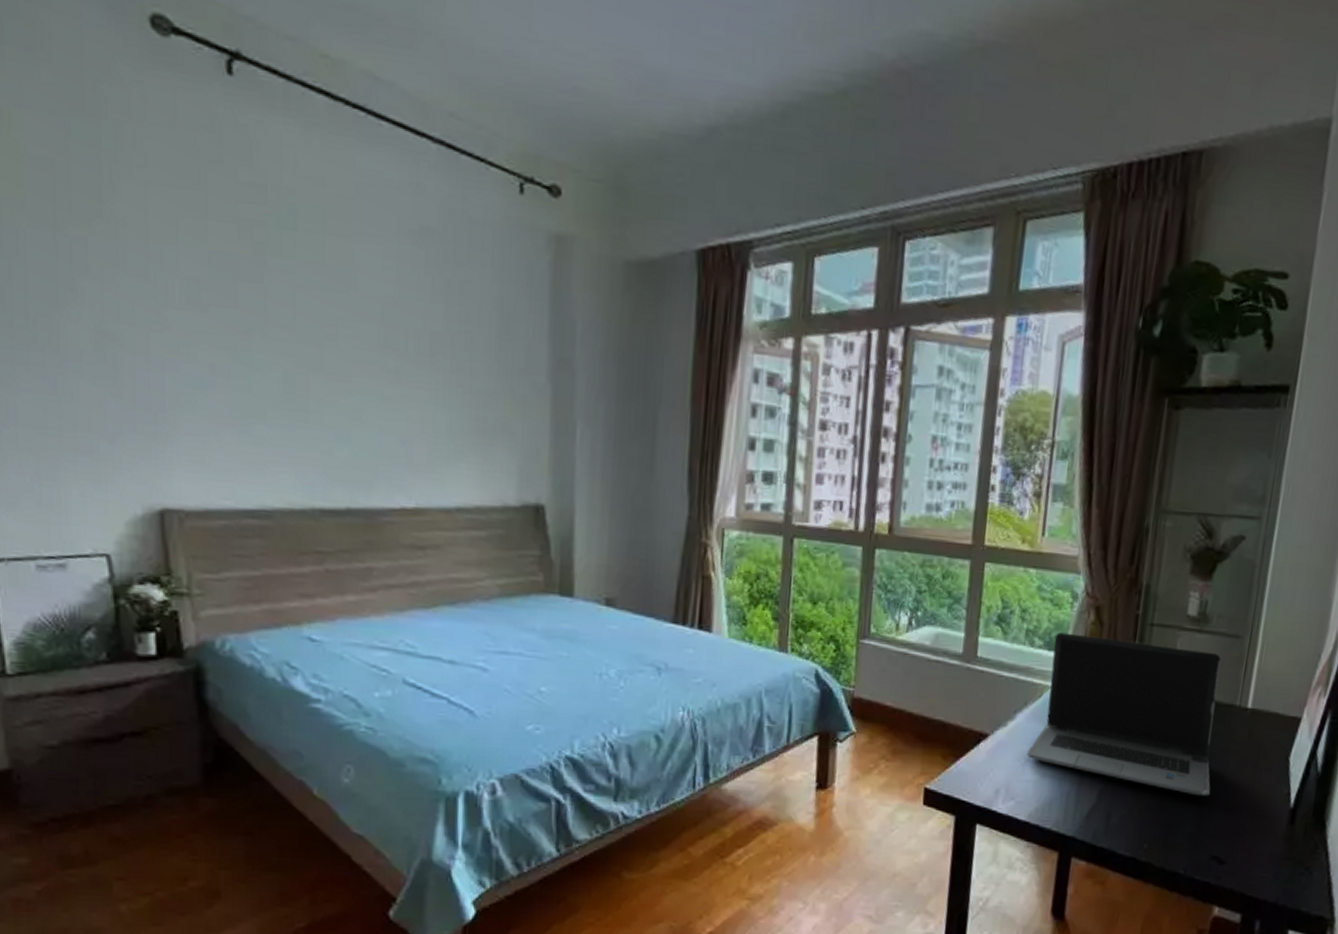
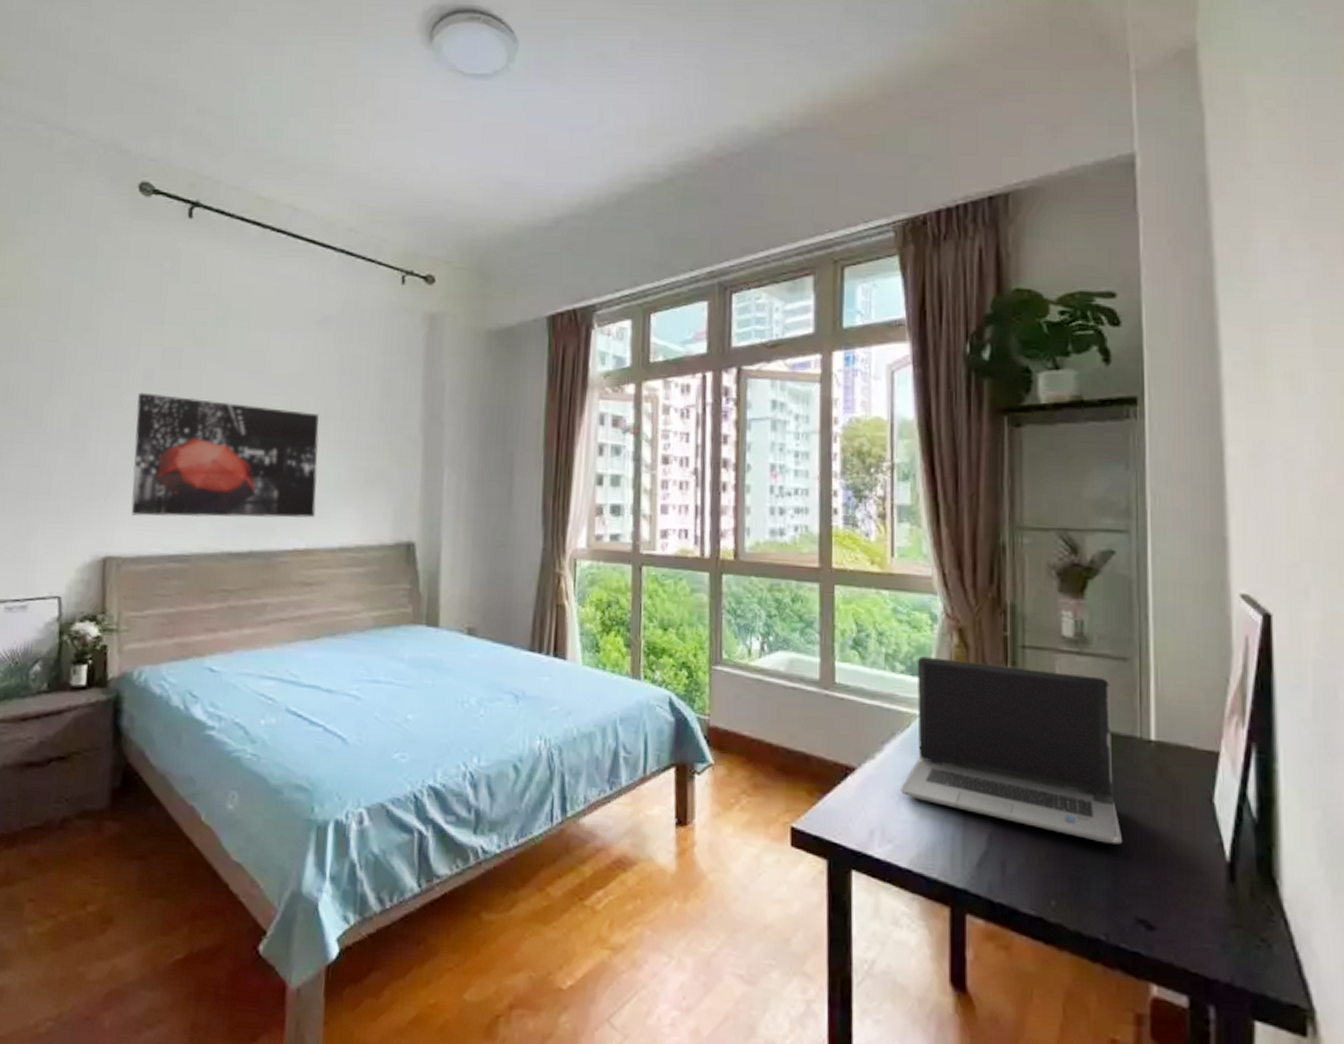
wall art: none [183,307,425,473] -> present [131,392,319,519]

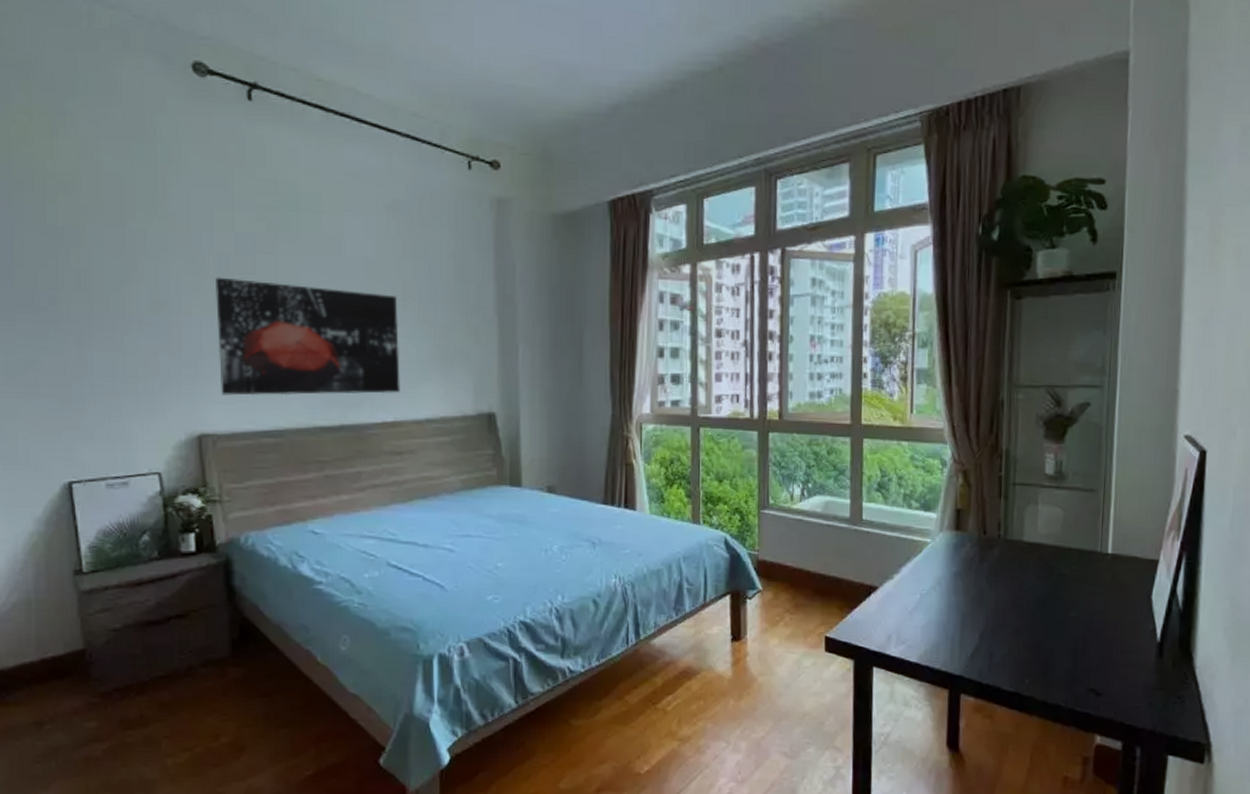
laptop computer: present [901,656,1123,845] -> none [913,495,1082,634]

